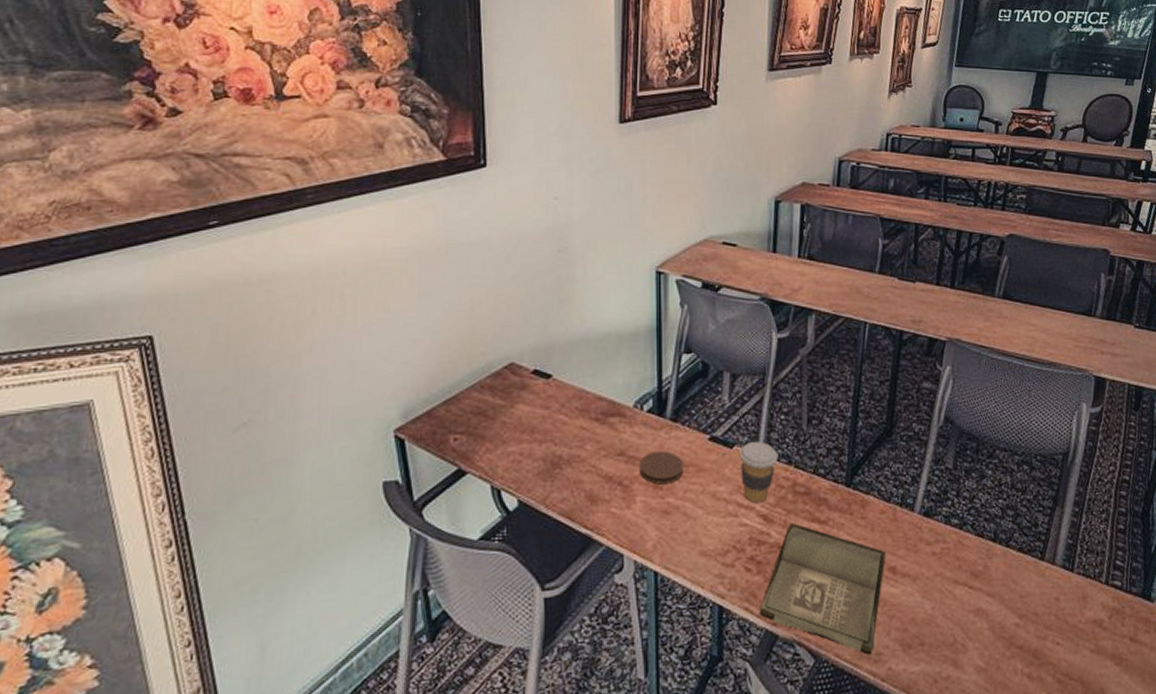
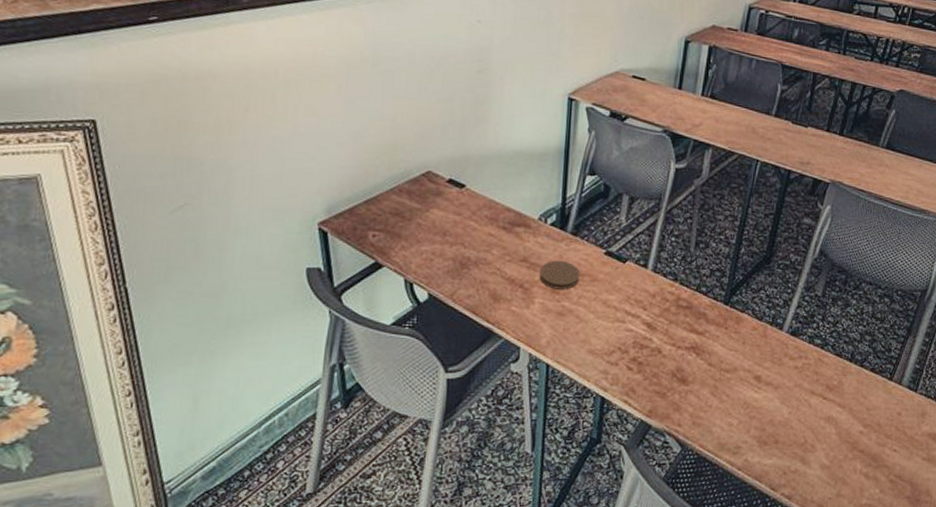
coffee cup: present [739,441,779,504] -> none [630,258,666,313]
hardback book: present [759,522,886,655] -> none [636,331,754,448]

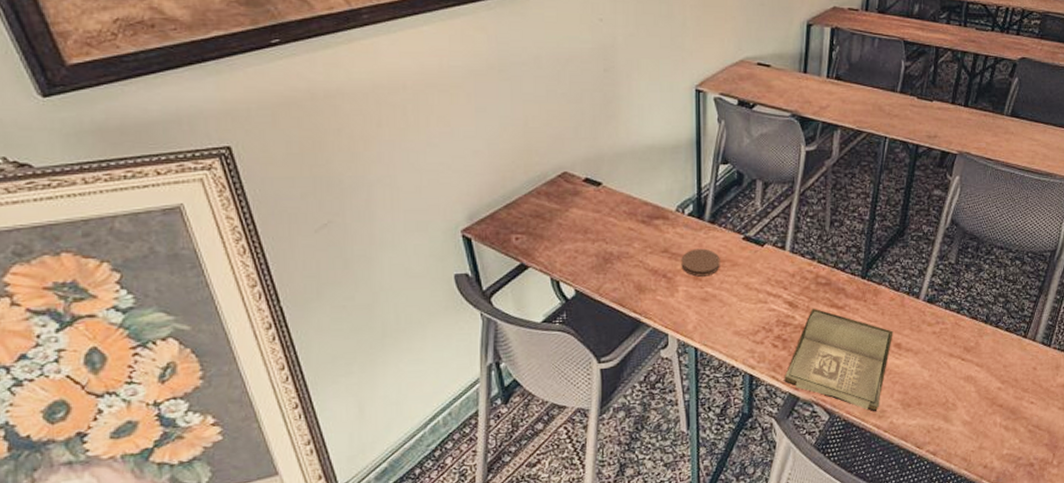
hardback book: none [636,331,754,448] -> present [784,308,893,412]

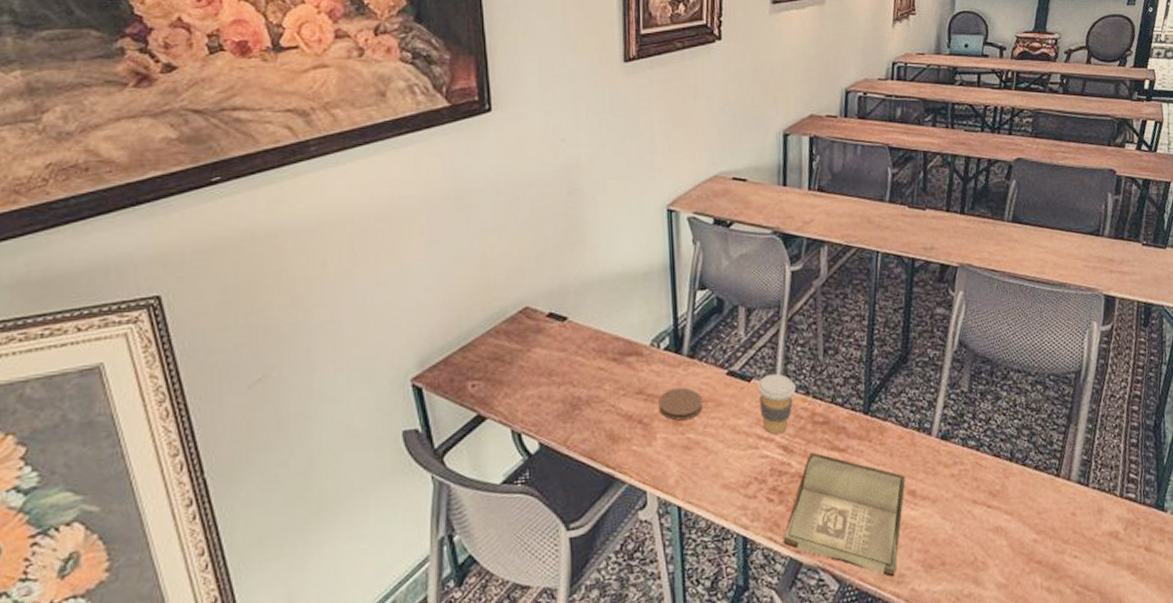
coffee cup: none [769,240,804,292] -> present [757,373,796,435]

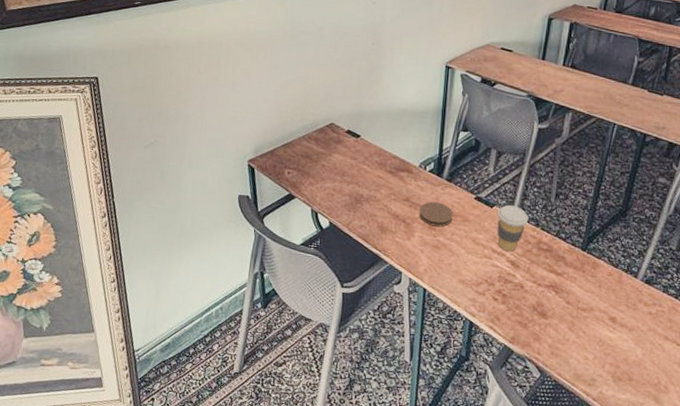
hardback book: present [783,452,906,577] -> none [500,270,609,379]

